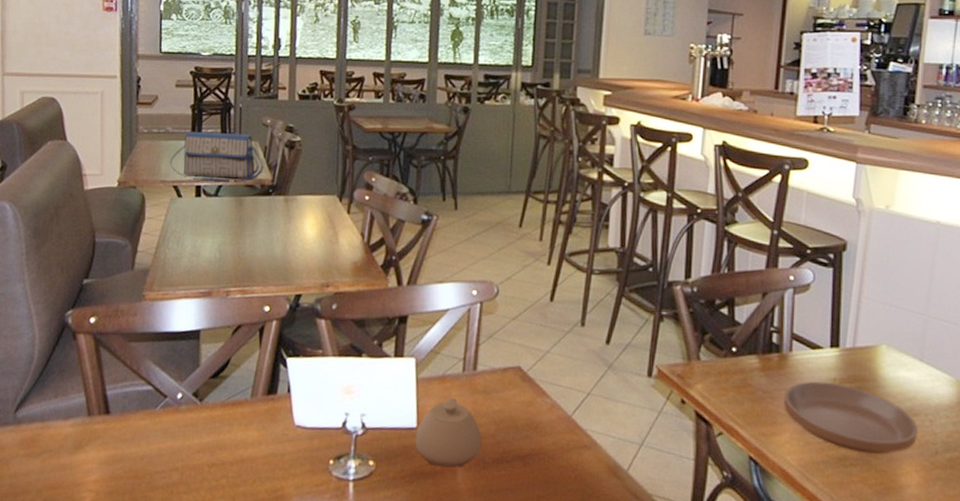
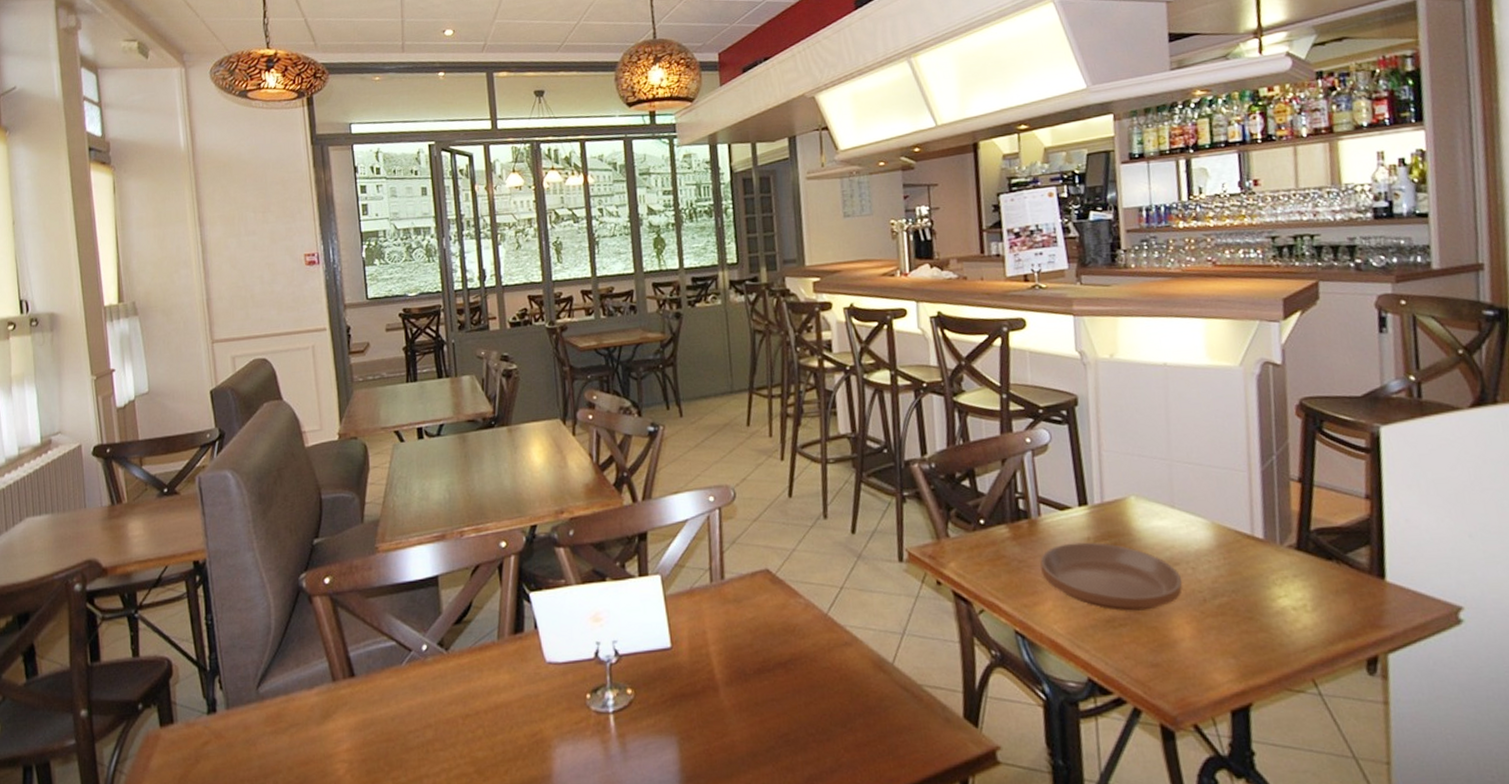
handbag: present [170,132,264,182] -> none [388,369,484,422]
sugar bowl: present [415,398,482,468] -> none [671,611,741,686]

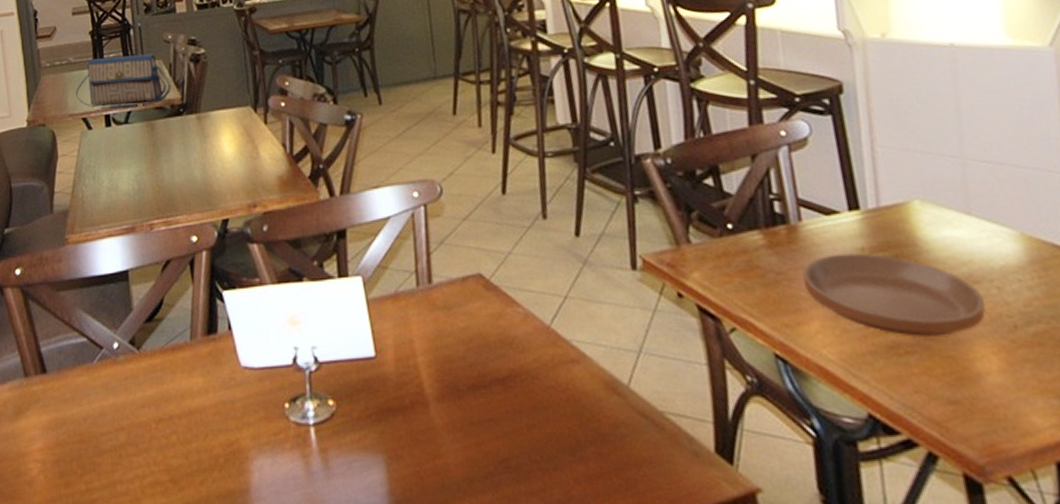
handbag: none [388,369,484,422] -> present [76,53,171,109]

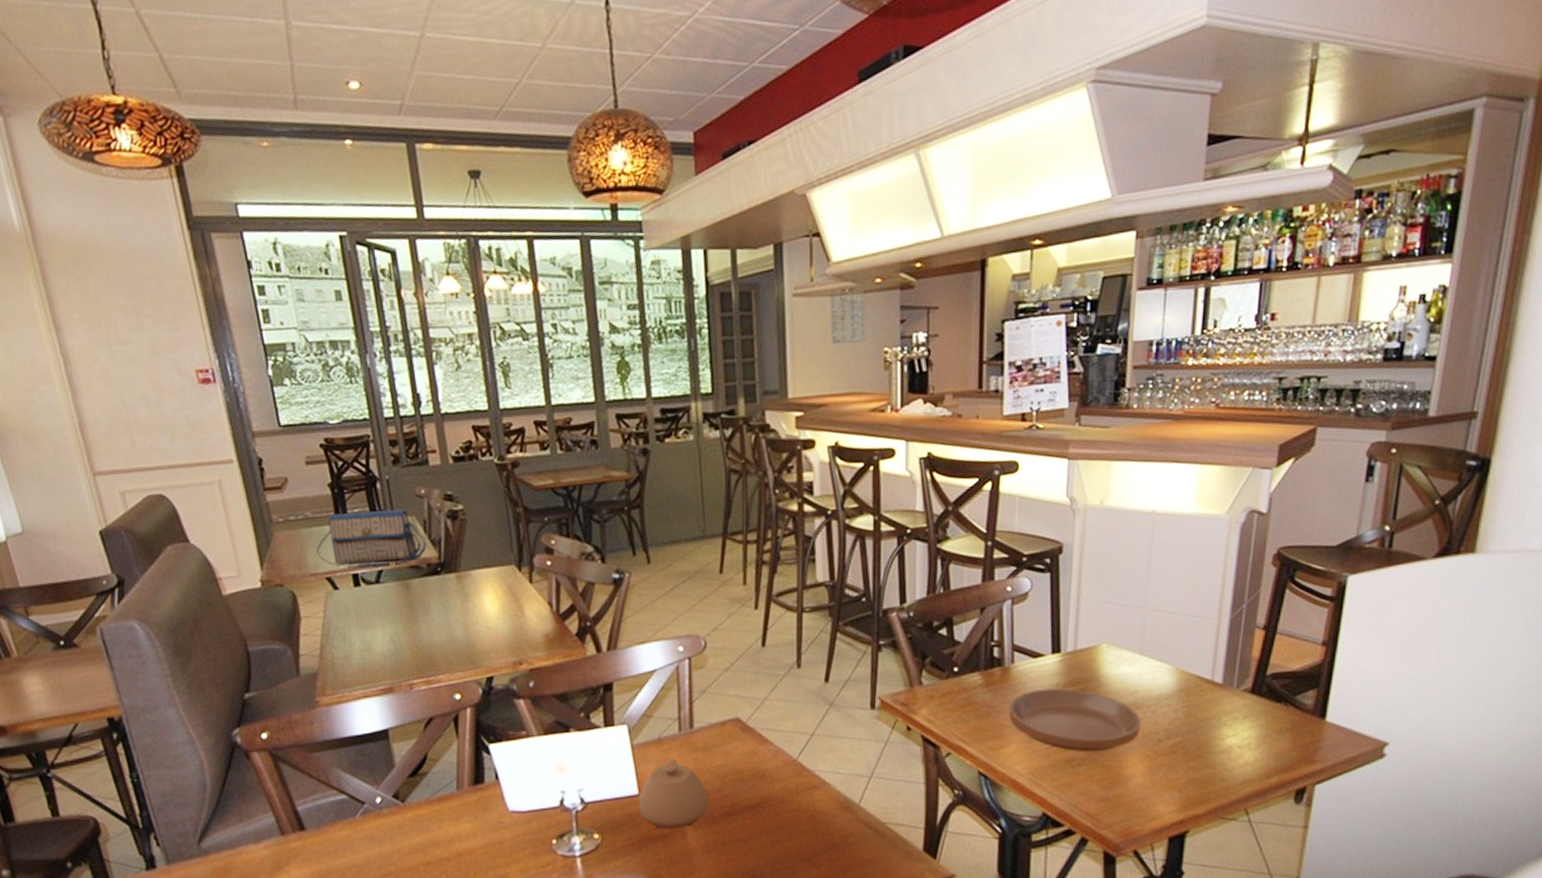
sugar bowl: none [375,318,453,401] -> present [638,759,709,830]

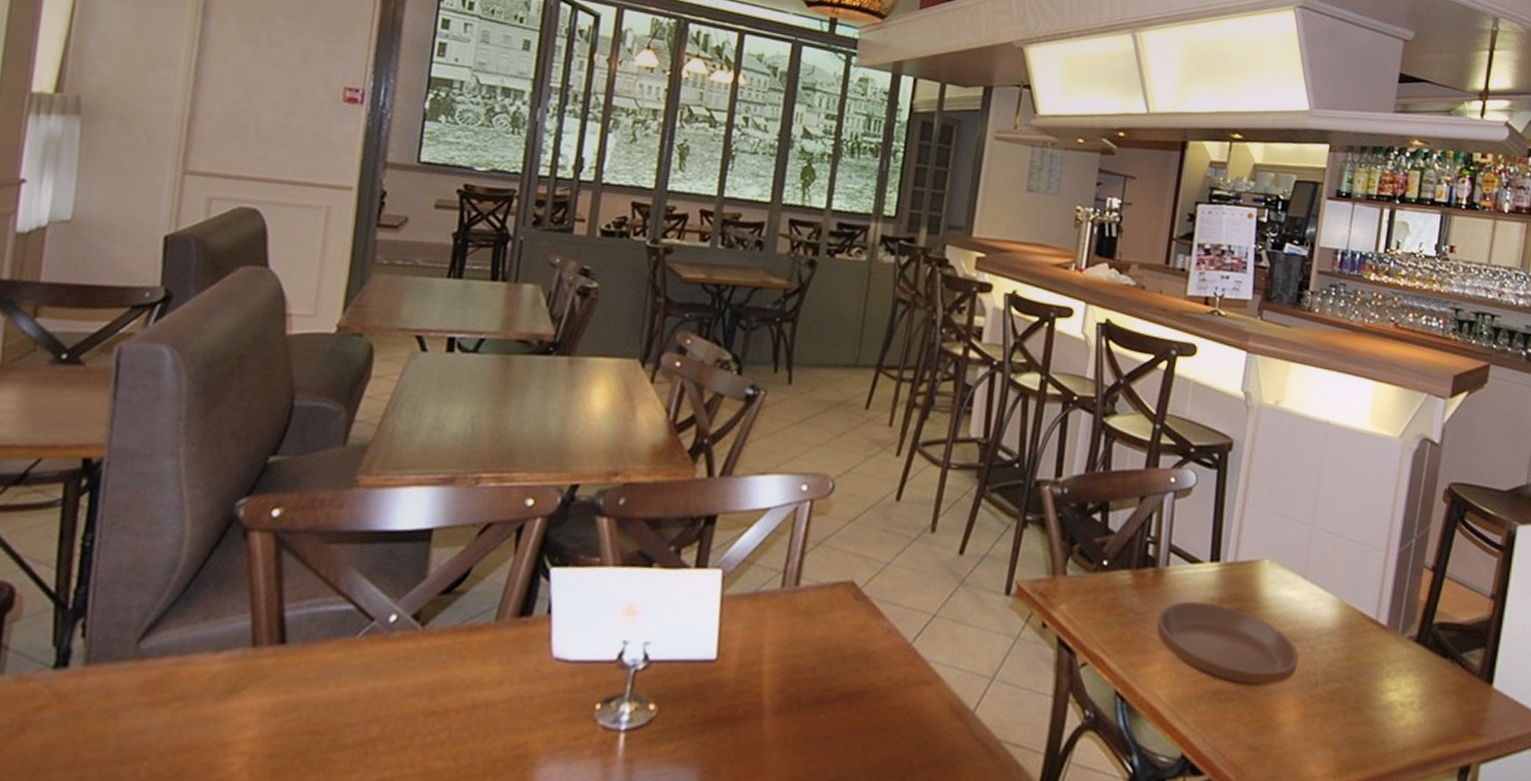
handbag: present [316,509,427,568] -> none [415,266,545,336]
sugar bowl: present [638,759,709,830] -> none [711,621,799,712]

